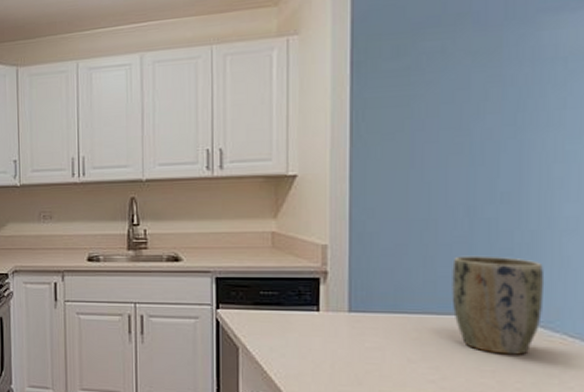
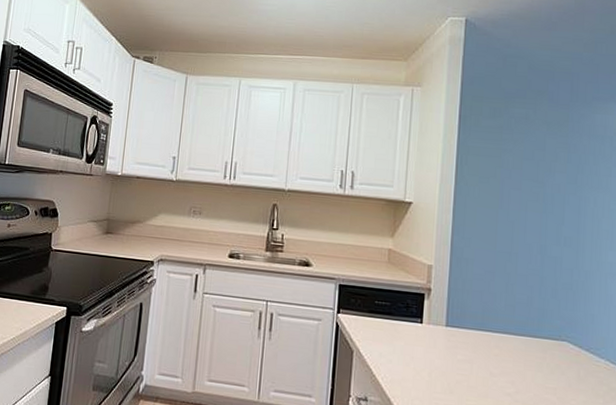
plant pot: present [452,255,545,355] -> none [526,286,594,376]

